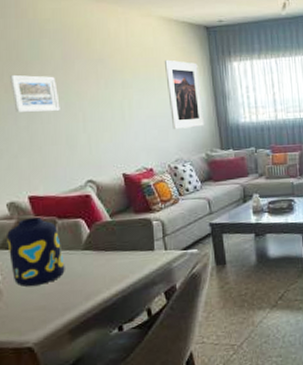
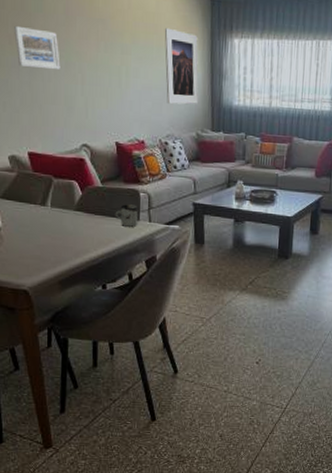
vase: present [7,217,65,287] -> none [8,173,58,237]
cup: none [127,234,153,259] -> present [115,204,139,227]

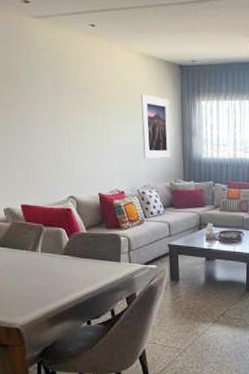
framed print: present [14,25,61,71] -> none [10,96,50,133]
cup: present [115,204,139,227] -> none [98,247,120,268]

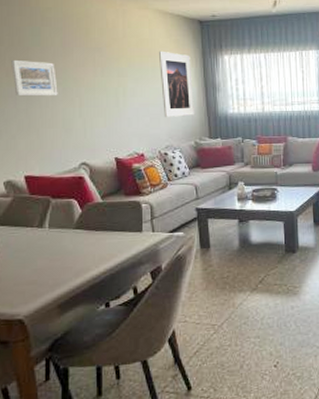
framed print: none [10,96,50,133] -> present [11,59,58,97]

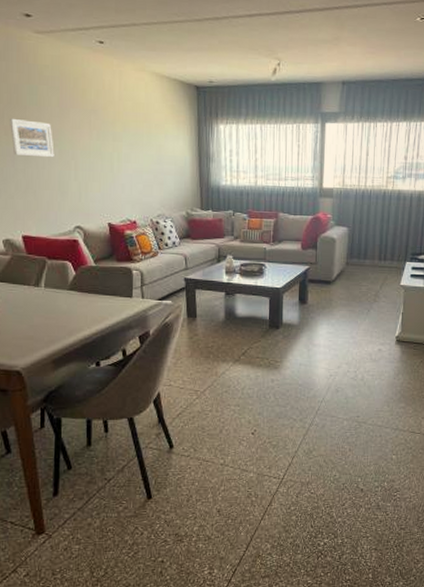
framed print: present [158,51,195,117] -> none [153,116,188,186]

